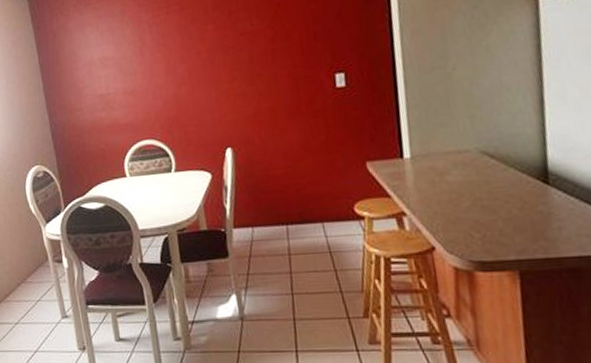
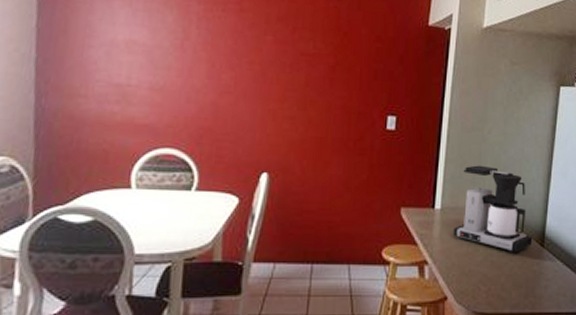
coffee maker: none [429,104,533,195] -> present [454,165,533,253]

